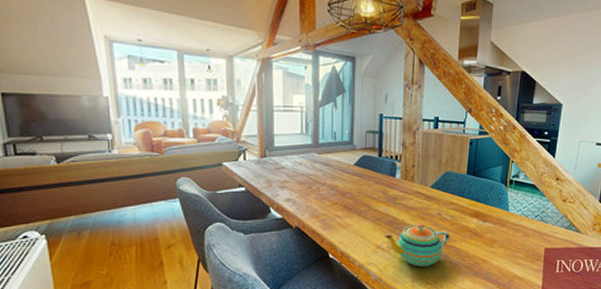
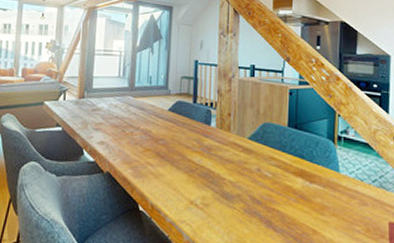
teapot: present [384,223,450,266] -> none [198,178,271,232]

